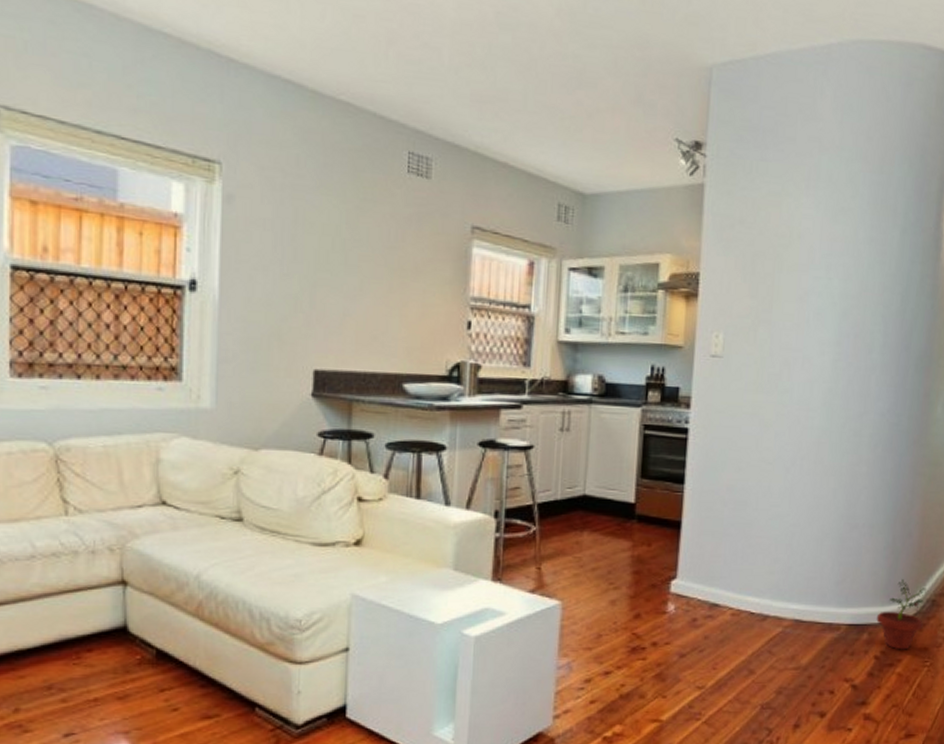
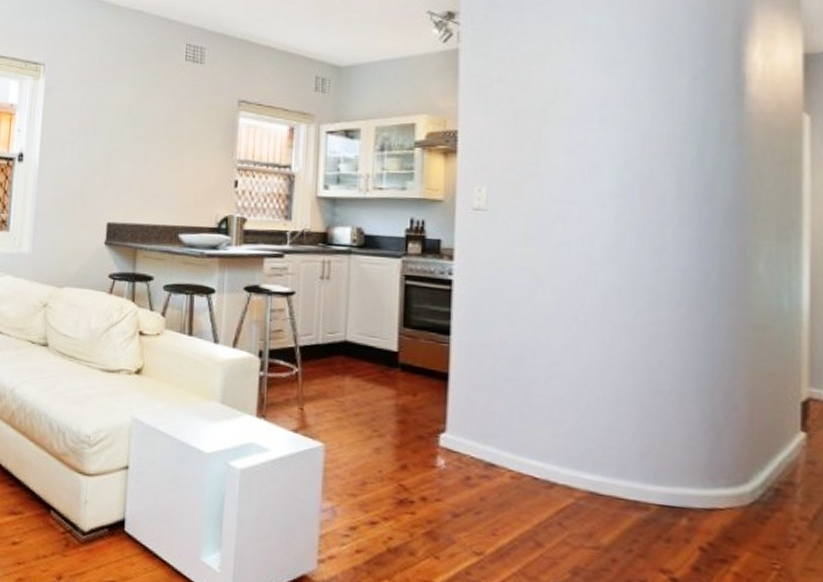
potted plant: present [876,579,927,650] -> none [698,459,767,546]

